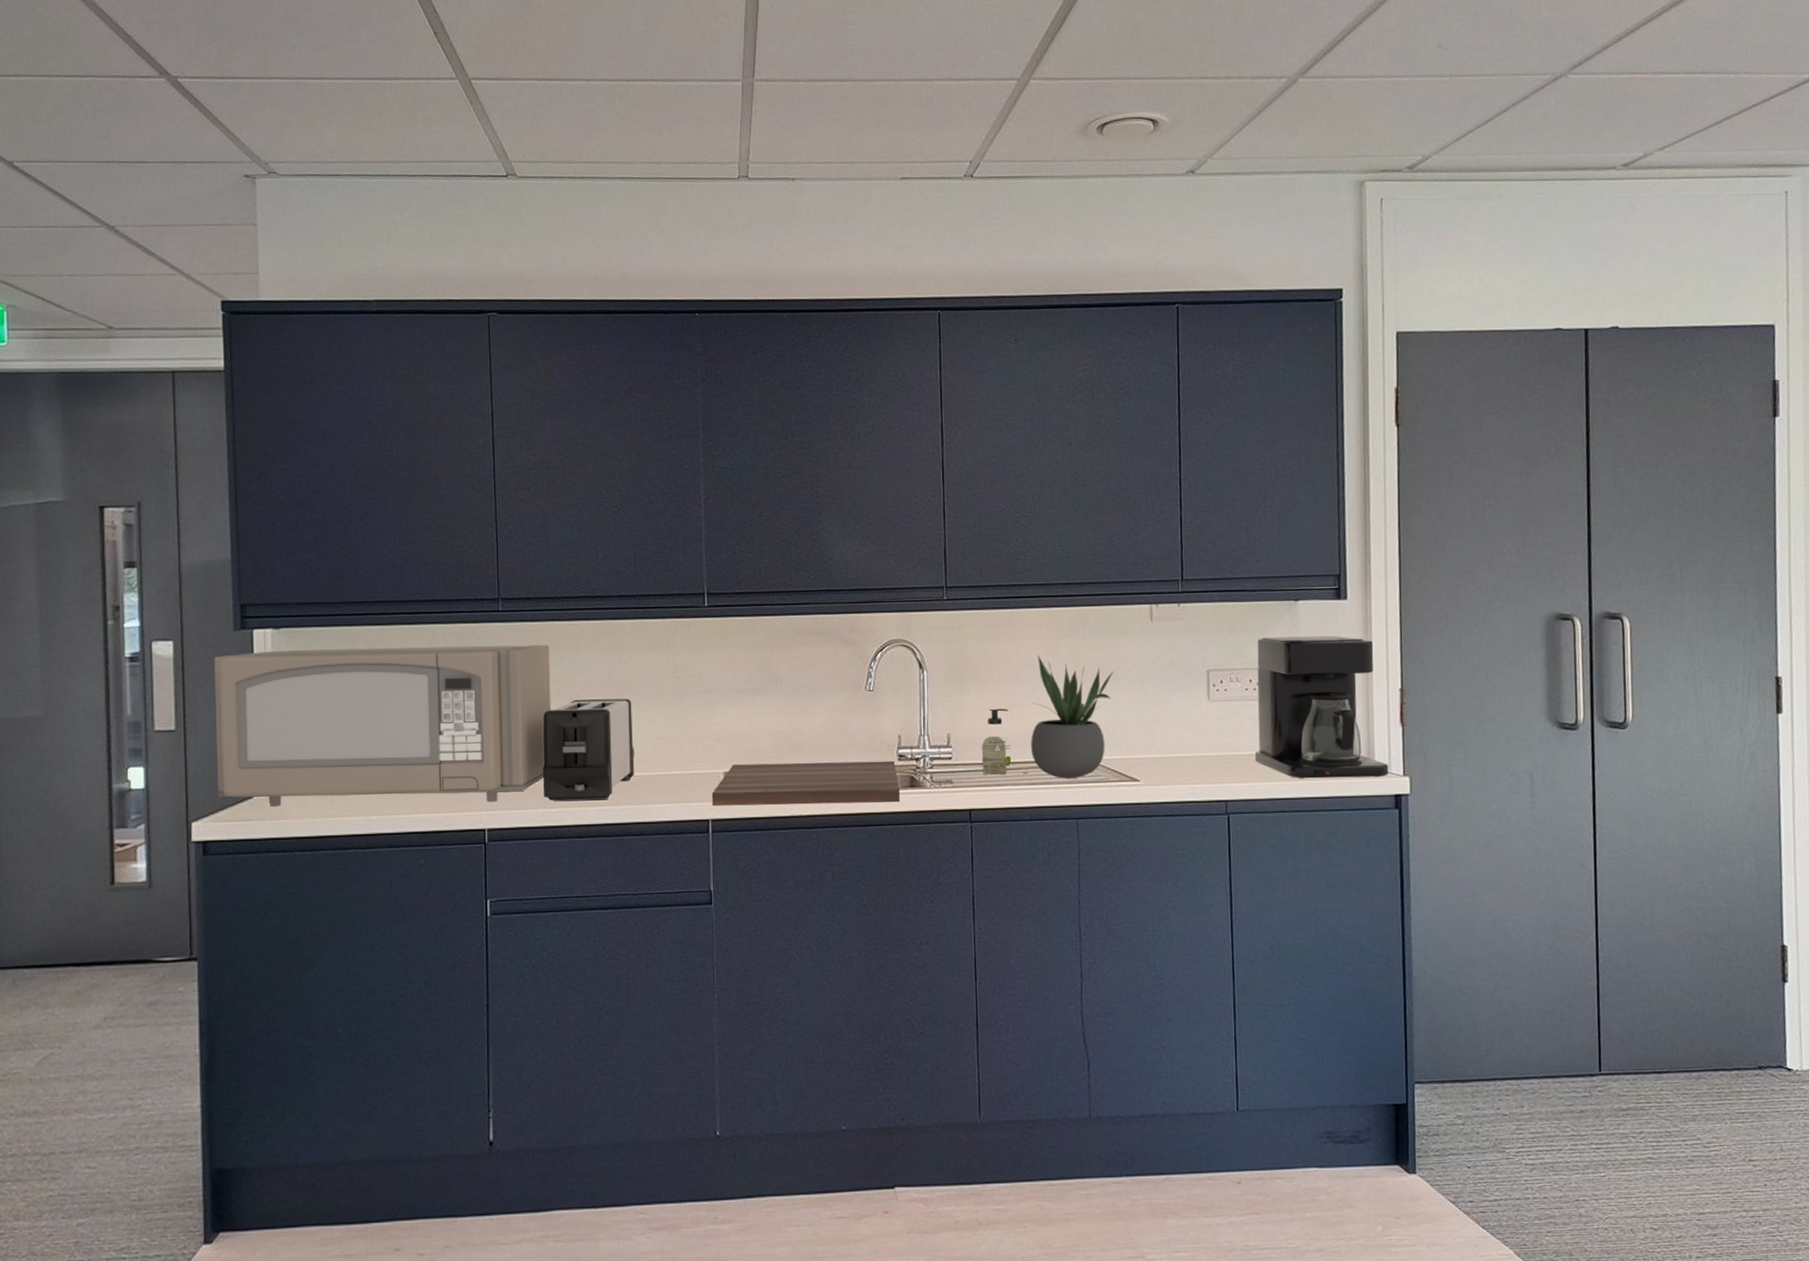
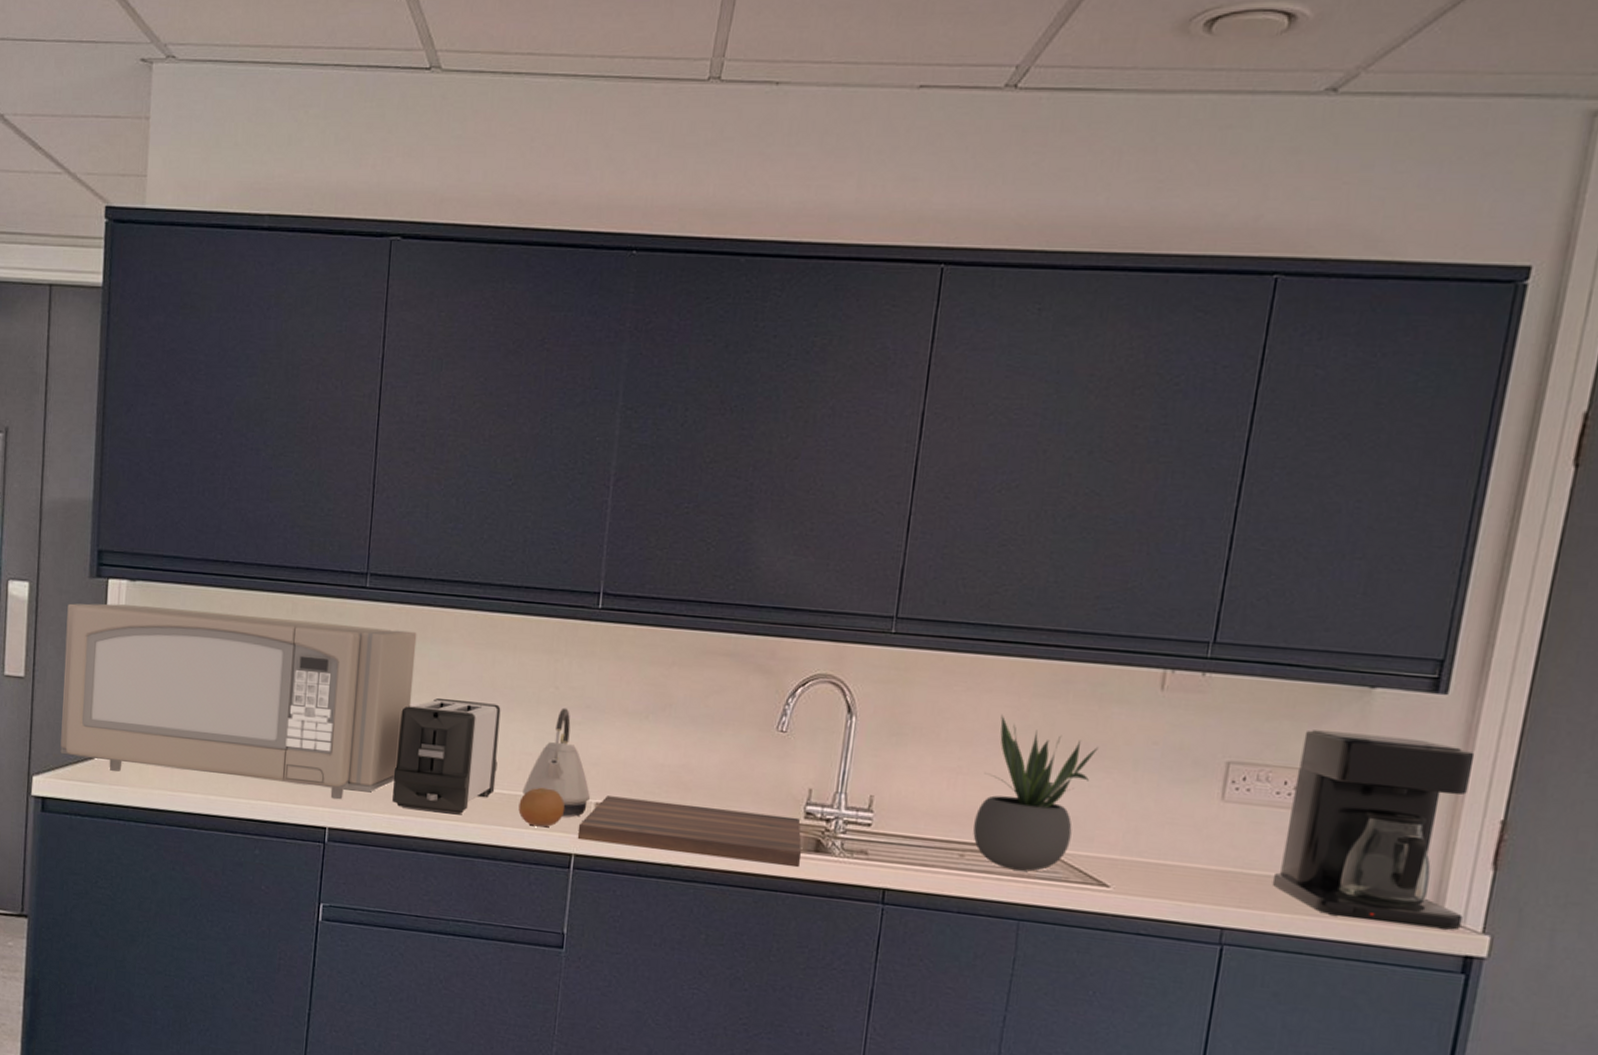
fruit: none [657,765,697,800] -> present [518,787,565,827]
kettle: none [660,694,719,788] -> present [523,707,591,818]
soap dispenser: present [980,708,1012,776] -> none [906,772,953,855]

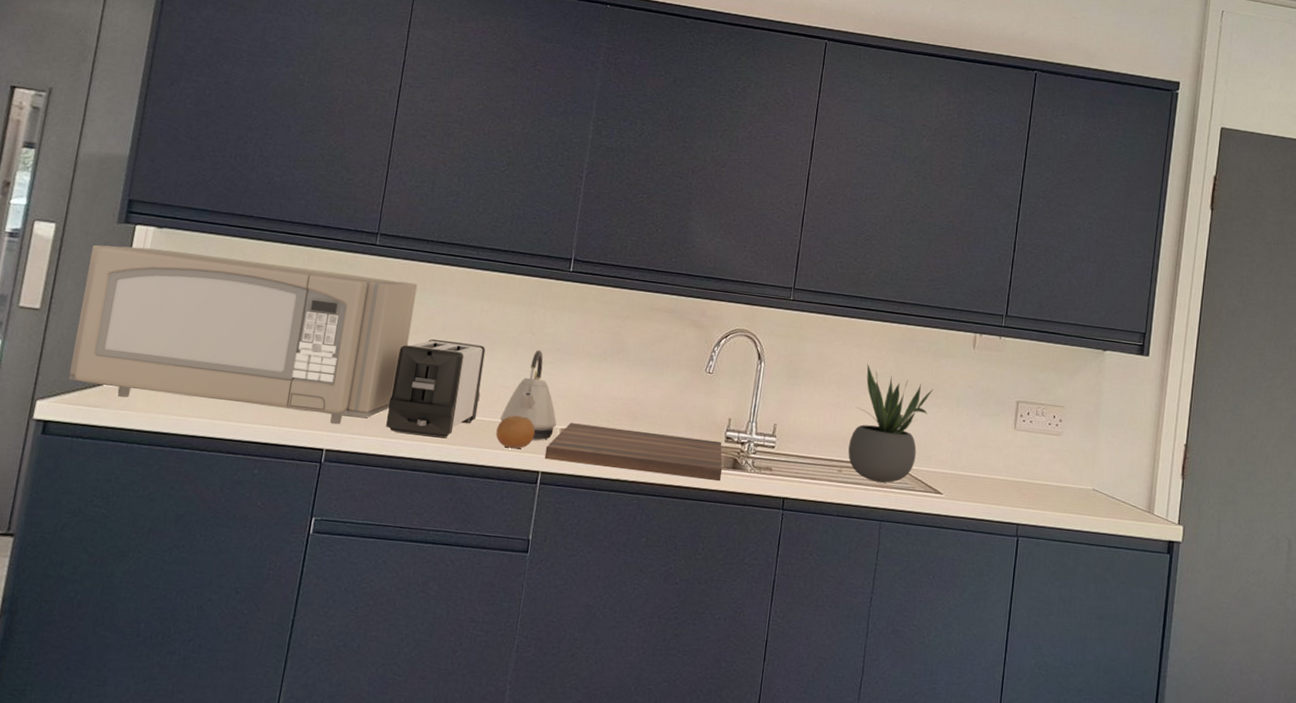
coffee maker: present [1271,730,1475,931] -> none [1048,379,1167,523]

